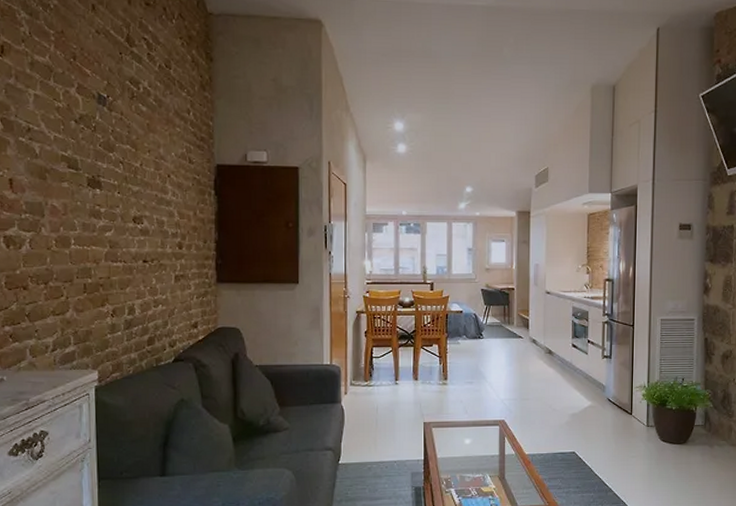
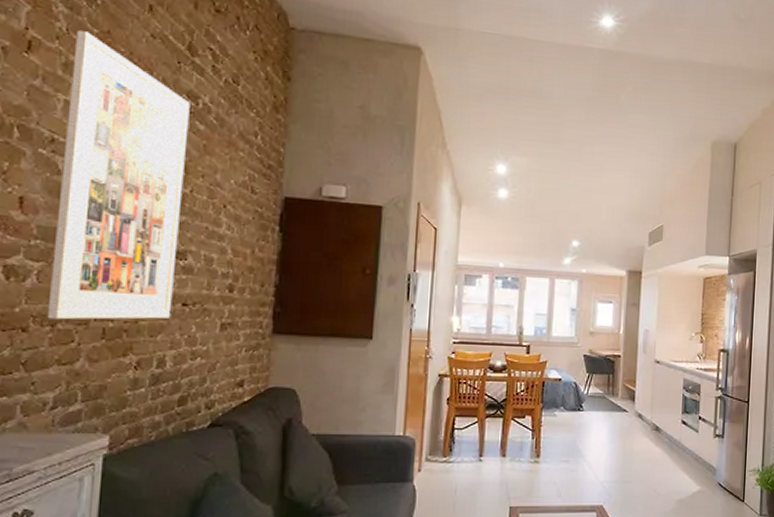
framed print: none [37,32,135,279] -> present [47,29,190,320]

